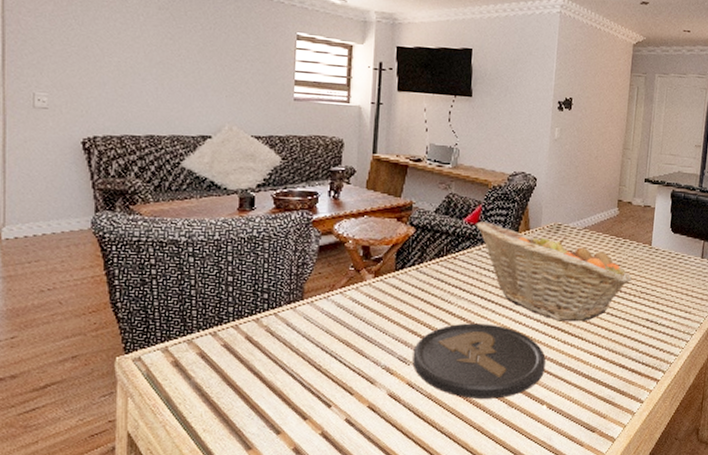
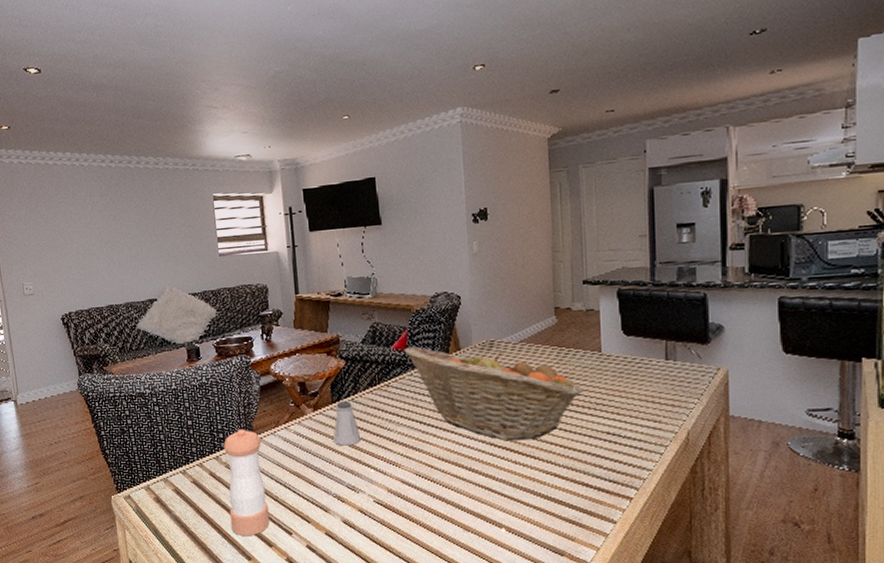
pepper shaker: none [262,290,312,407] -> present [224,429,269,536]
saltshaker: none [390,270,420,316] -> present [332,401,361,446]
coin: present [412,323,546,399] -> none [360,448,498,523]

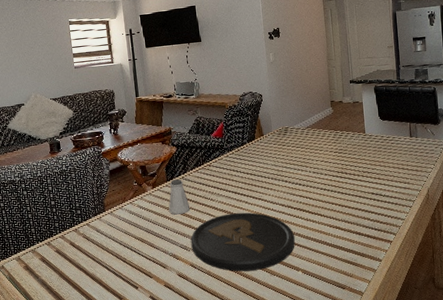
pepper shaker: present [224,429,269,536] -> none [81,205,120,293]
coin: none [360,448,498,523] -> present [190,212,295,272]
fruit basket: present [404,346,583,441] -> none [221,134,354,204]

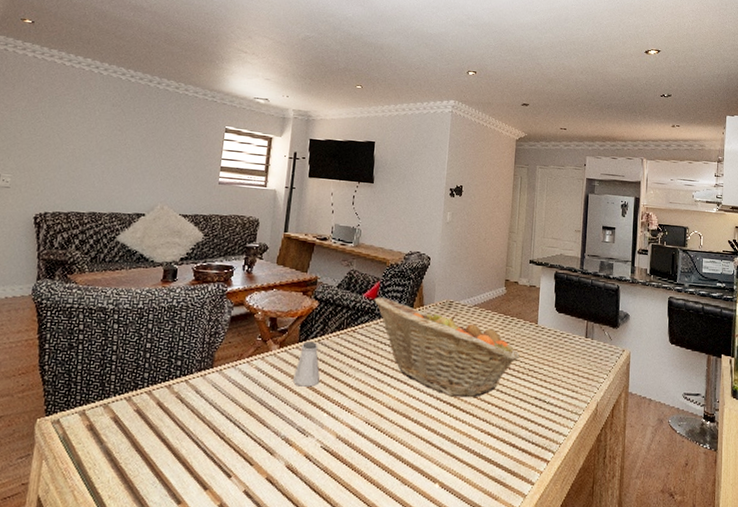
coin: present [190,212,295,272] -> none [311,395,438,475]
fruit basket: none [221,134,354,204] -> present [374,297,520,398]

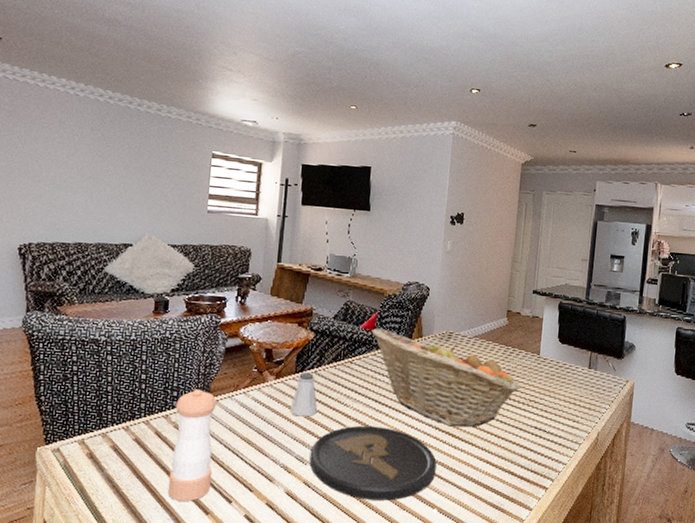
pepper shaker: none [166,358,221,476] -> present [167,389,217,501]
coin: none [311,395,438,475] -> present [309,425,437,501]

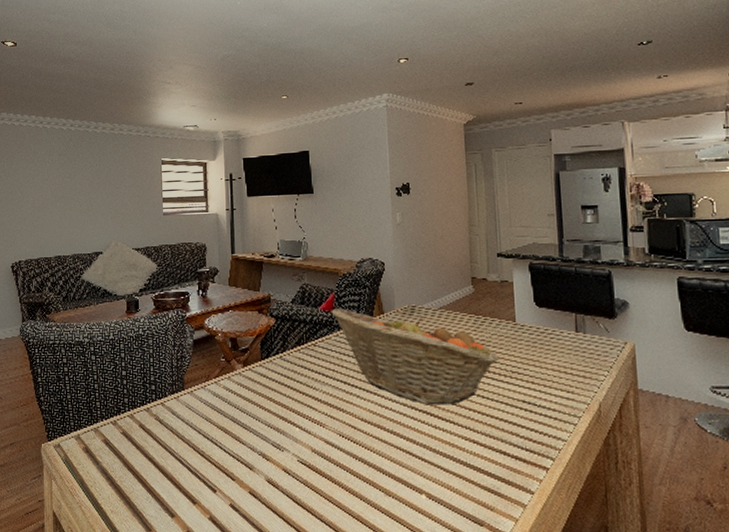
pepper shaker: present [167,389,217,501] -> none [155,382,194,491]
saltshaker: present [289,372,318,417] -> none [260,359,288,403]
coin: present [309,425,437,501] -> none [285,409,419,487]

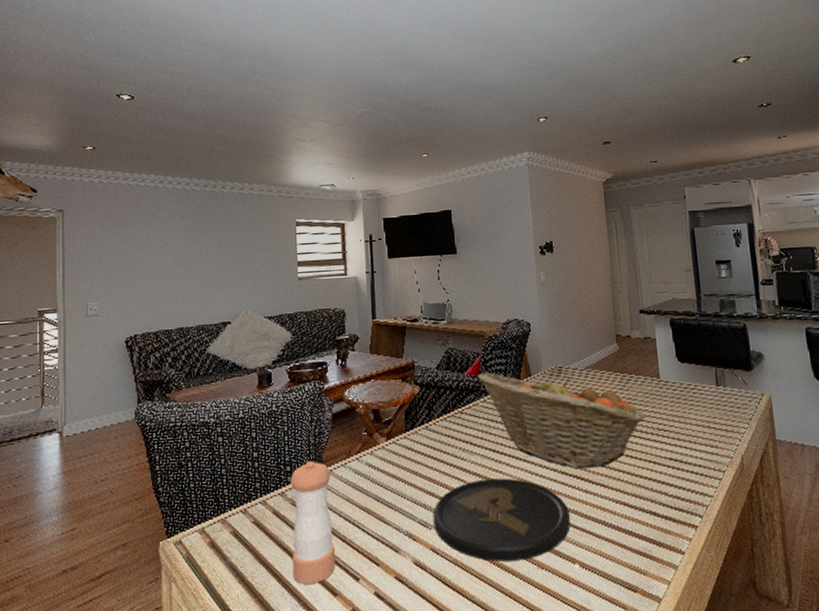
pepper shaker: none [155,382,194,491] -> present [290,461,335,584]
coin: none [285,409,419,487] -> present [433,478,571,562]

